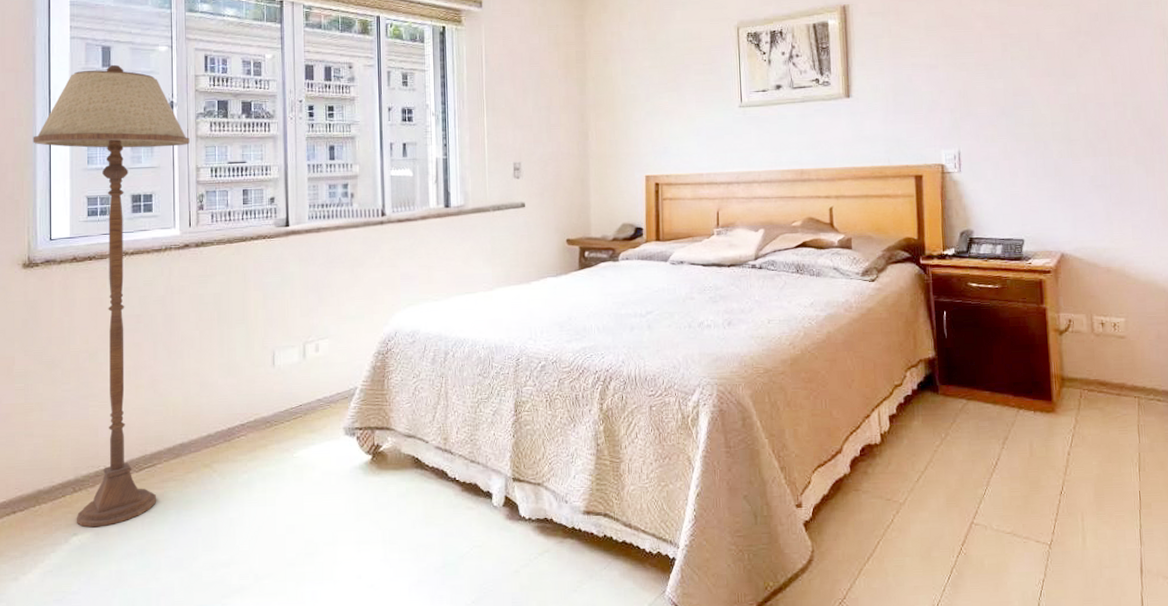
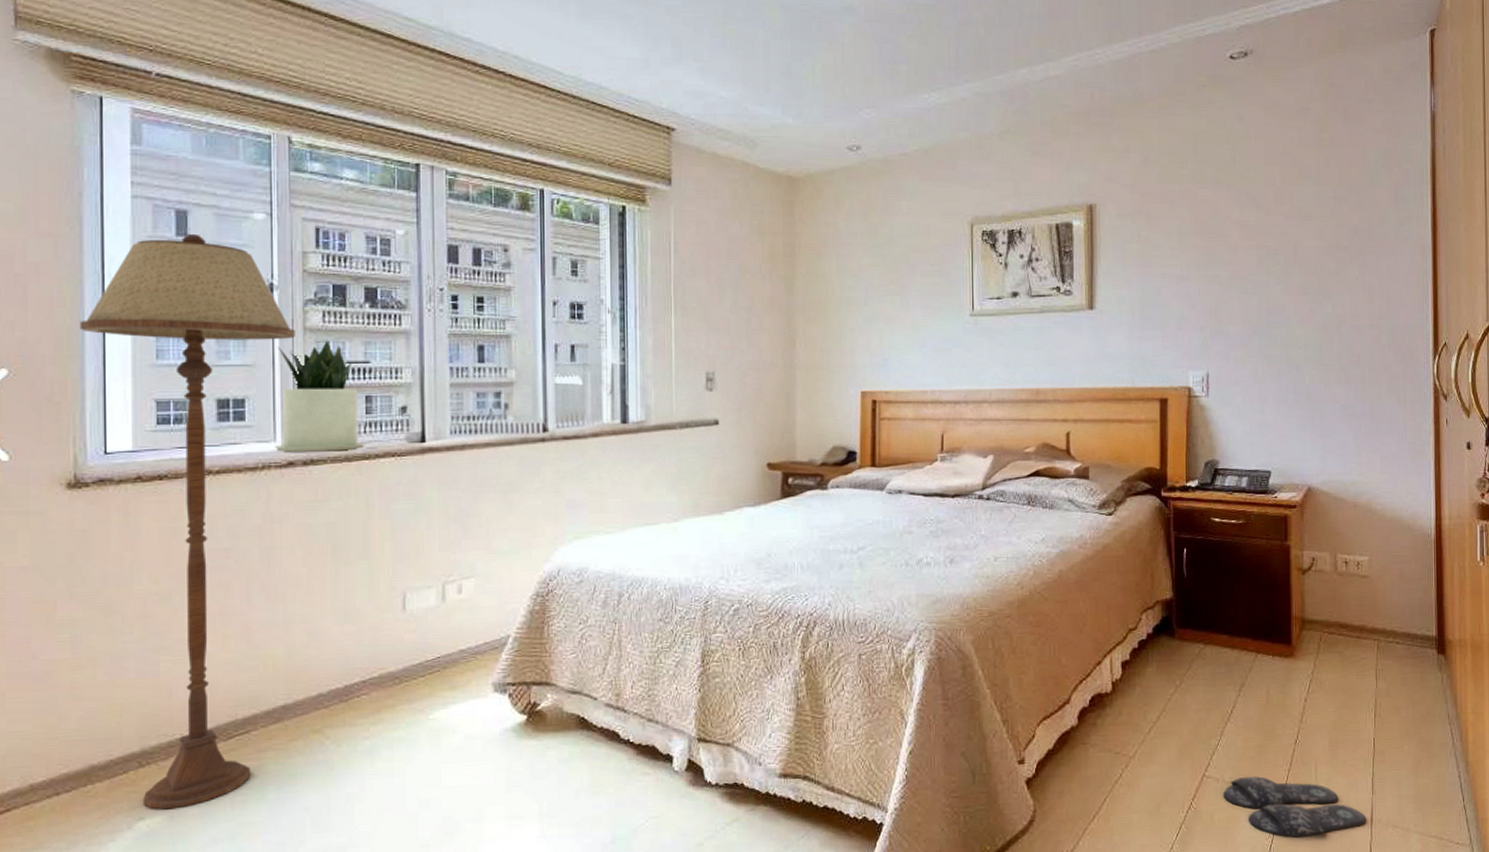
planter: none [175,146,243,238] -> present [275,341,366,454]
slippers: none [992,525,1136,585] -> present [1223,776,1367,838]

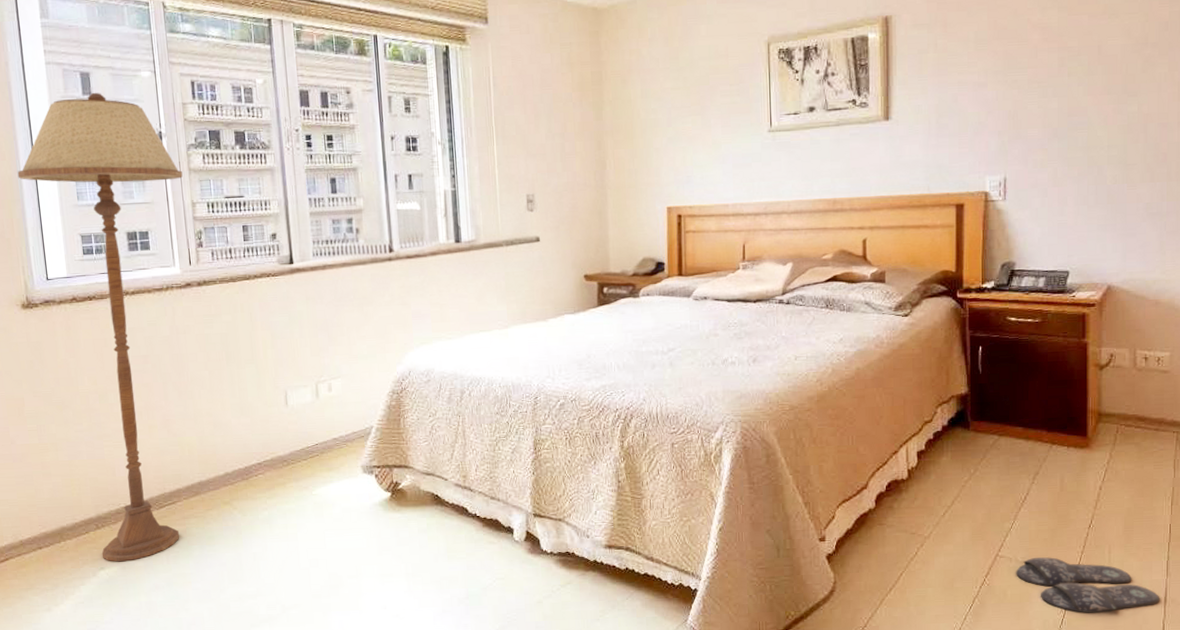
planter: present [275,341,366,454] -> none [169,180,246,276]

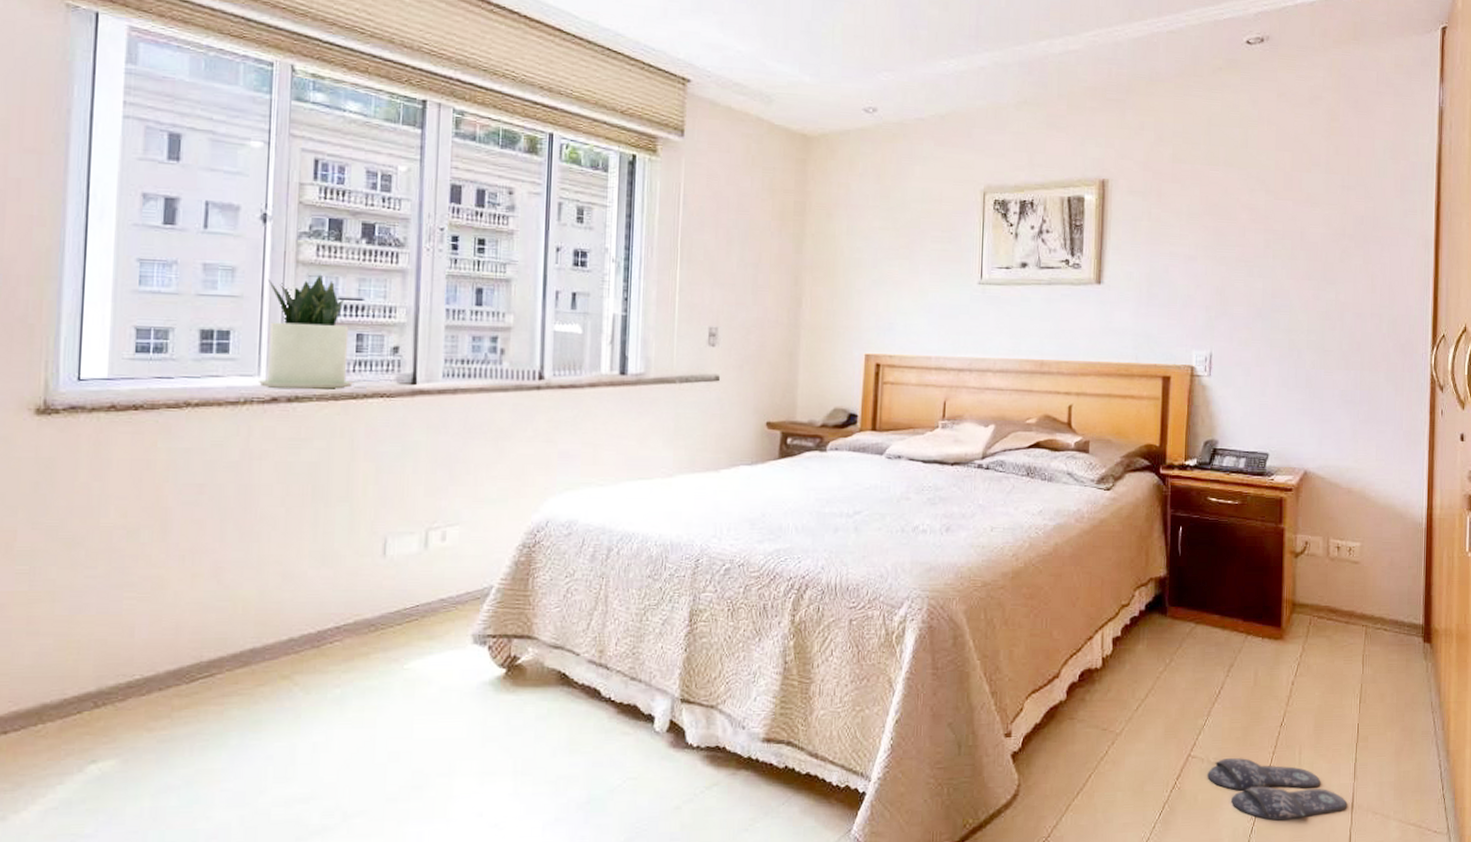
floor lamp: present [17,92,183,562] -> none [59,157,287,753]
planter: none [169,180,246,276] -> present [259,276,354,390]

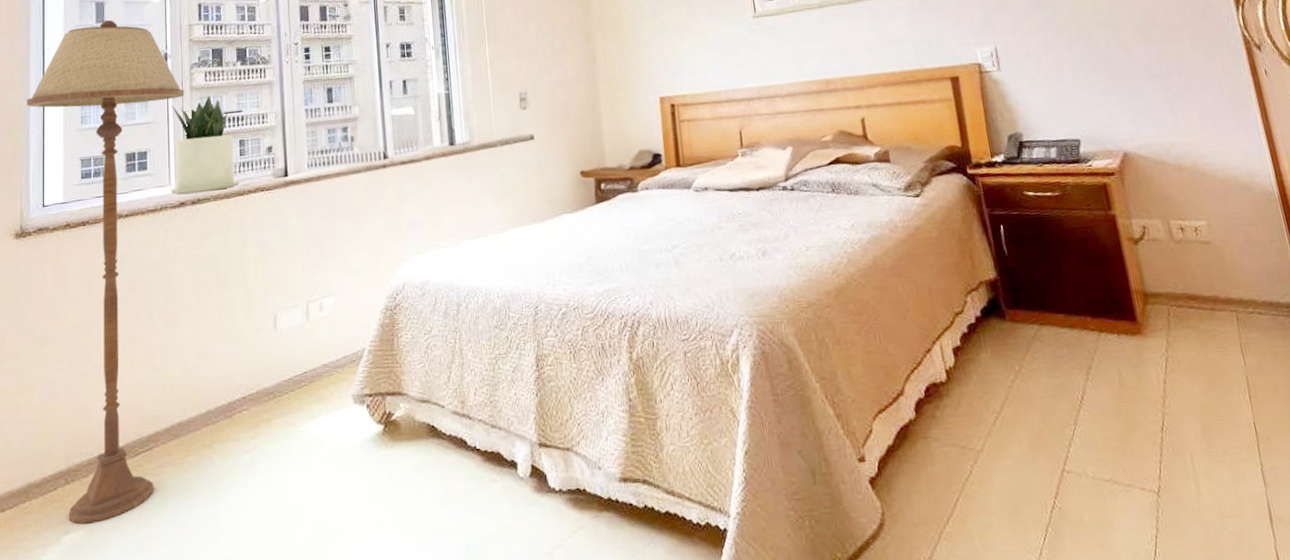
floor lamp: none [59,157,287,753] -> present [26,19,184,524]
slippers: present [1207,758,1348,821] -> none [1088,470,1265,541]

